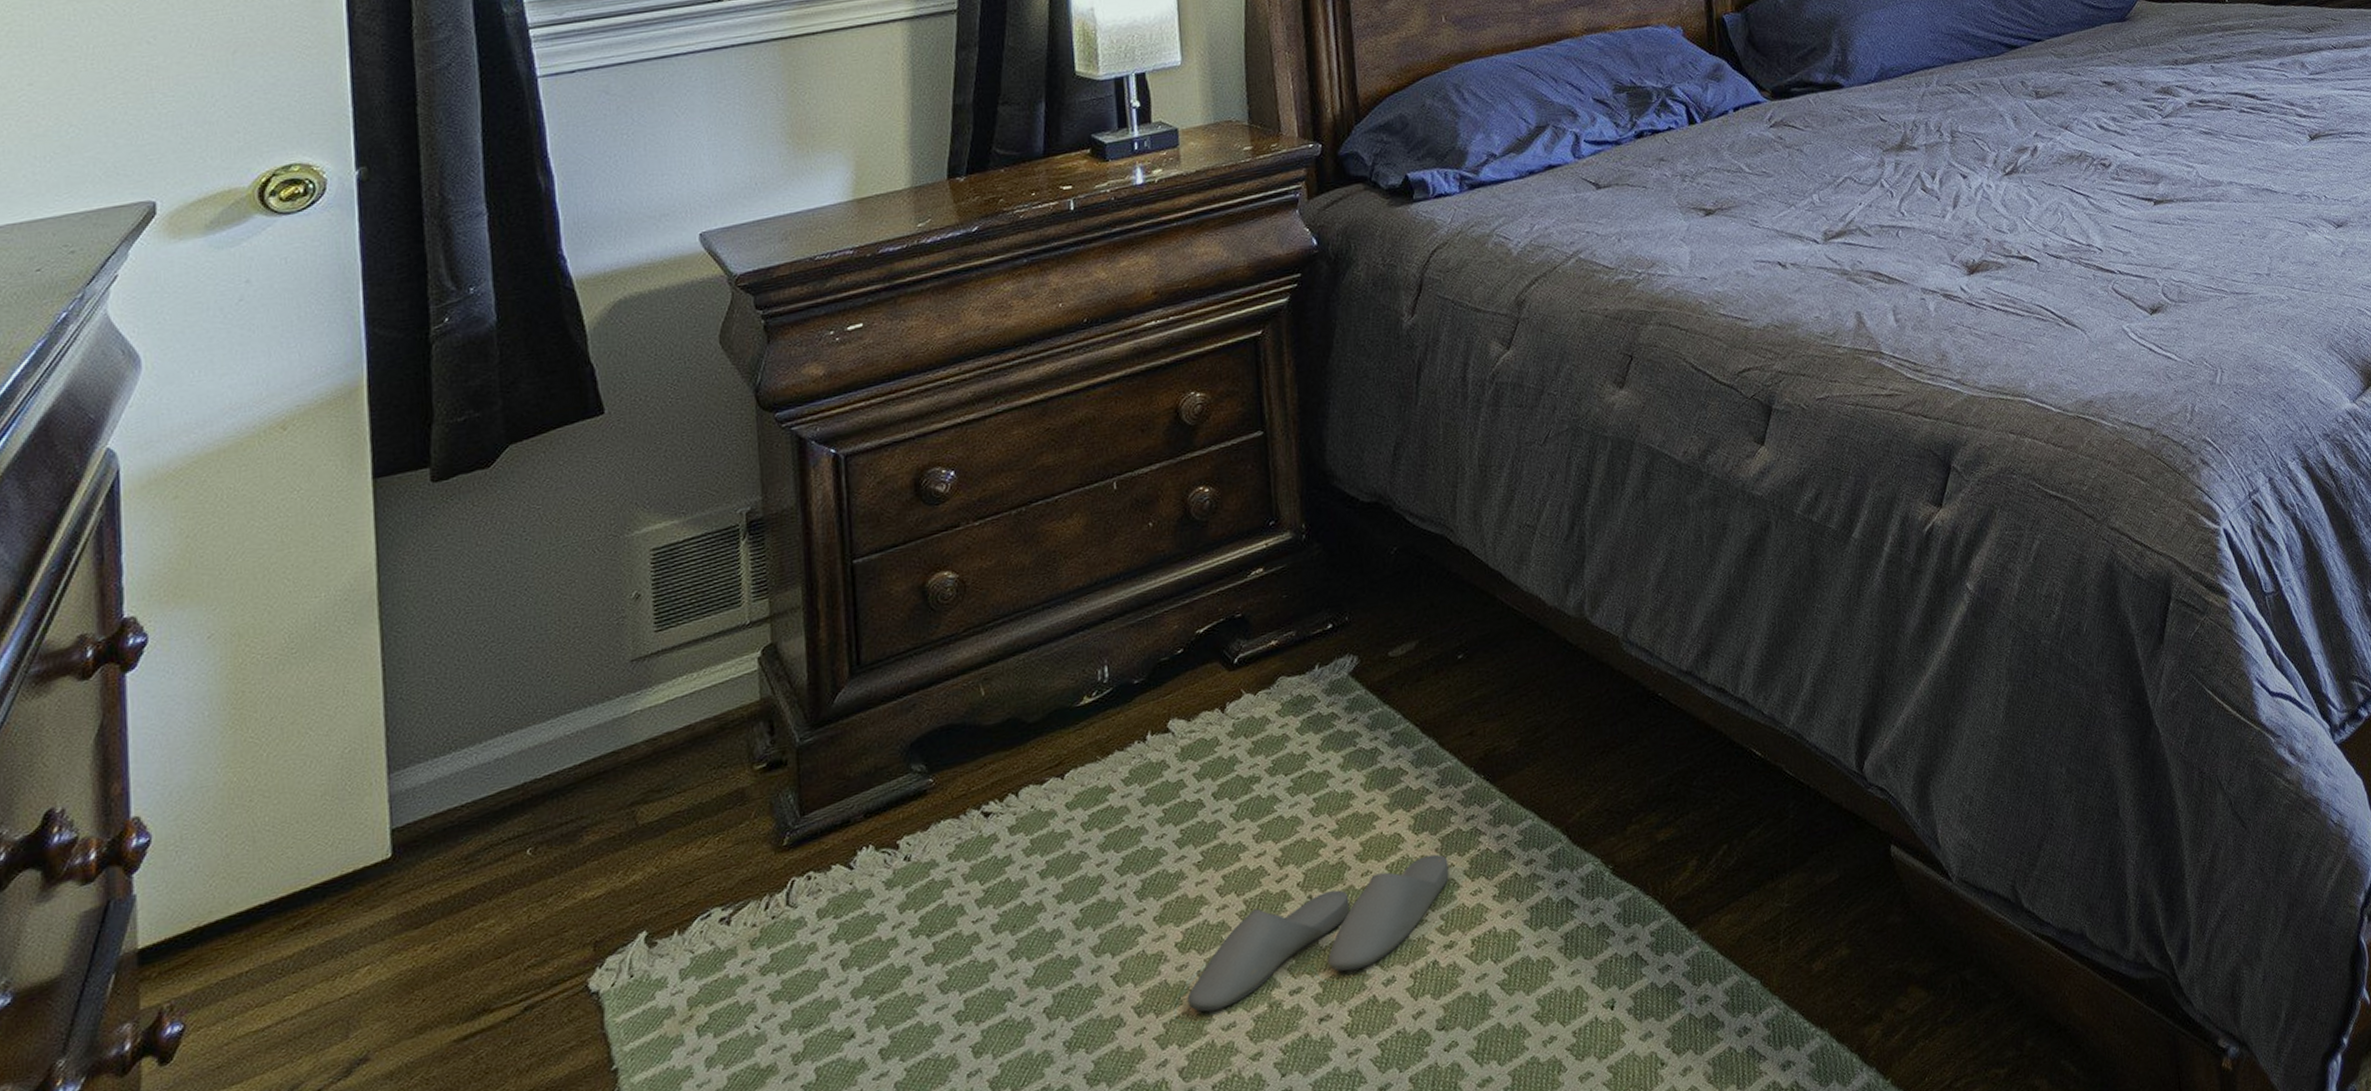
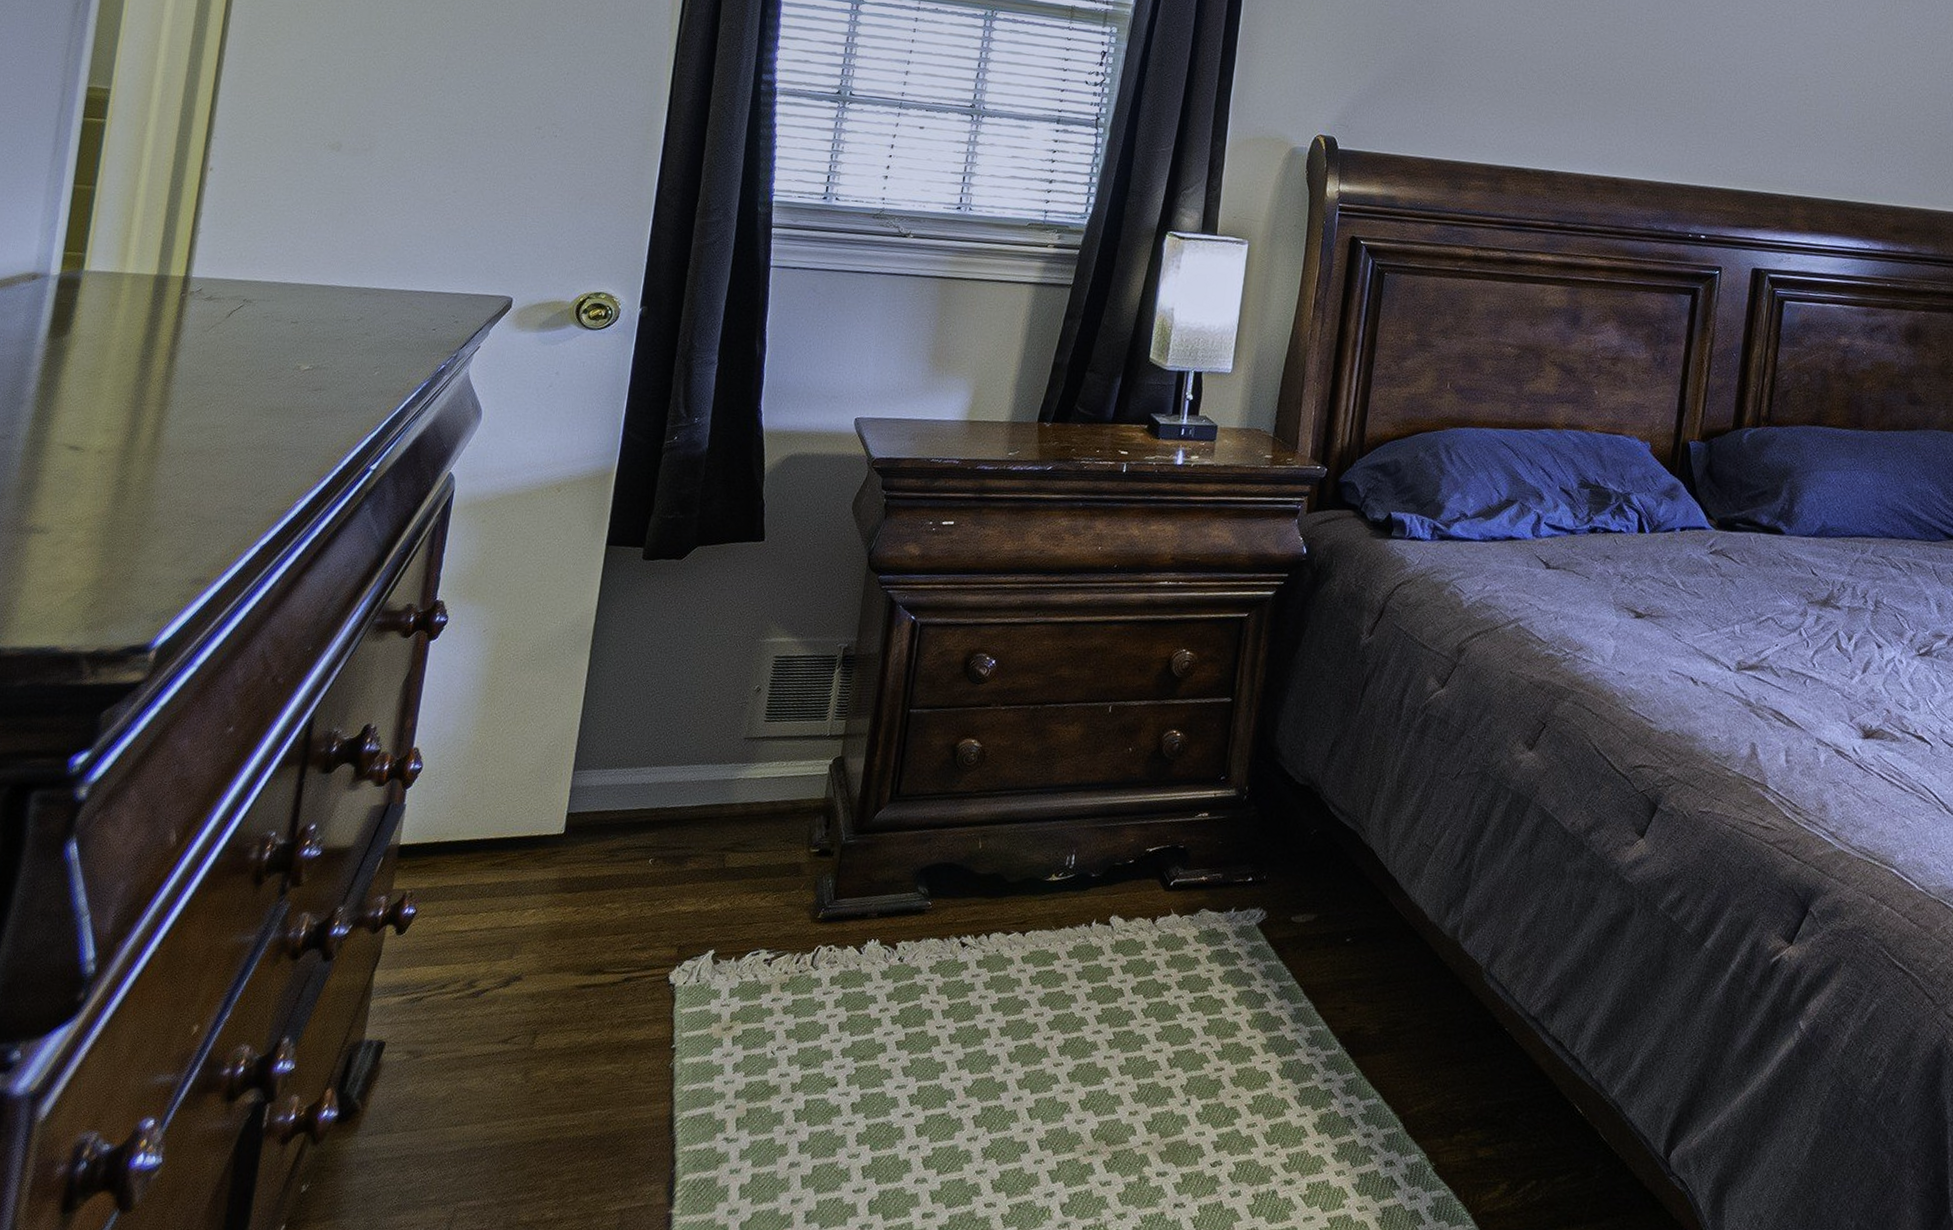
slippers: present [1187,854,1449,1012] -> none [1078,1094,1303,1175]

